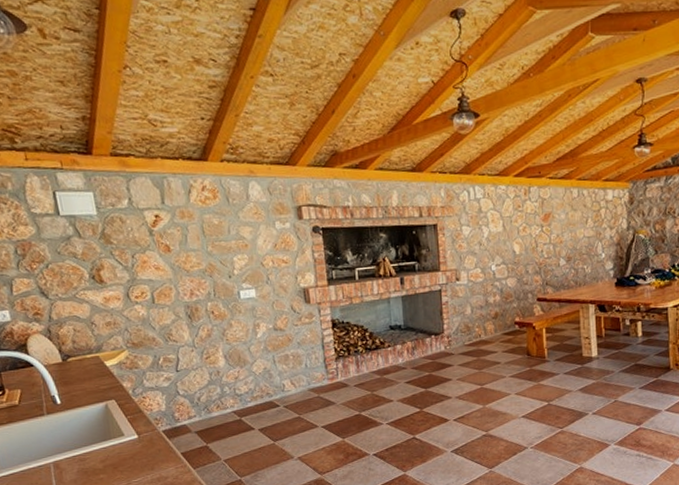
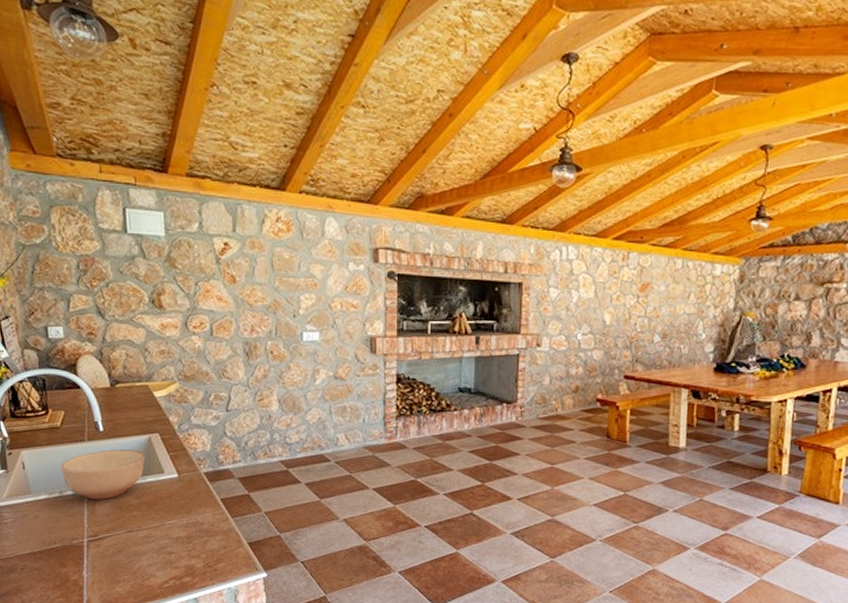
bowl: none [23,417,105,468] -> present [60,449,145,500]

